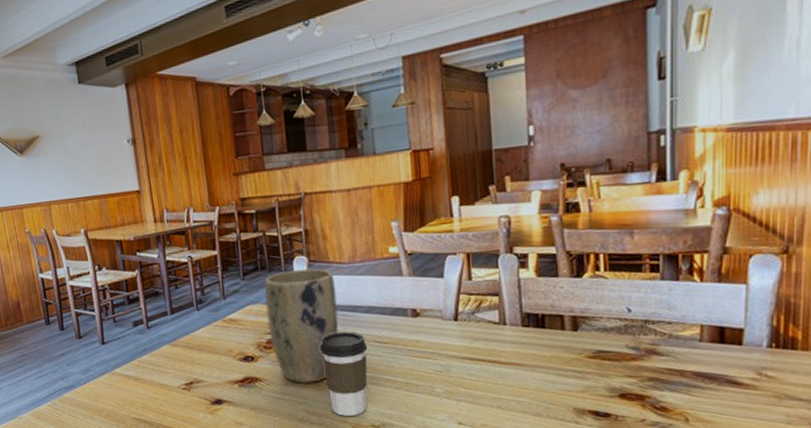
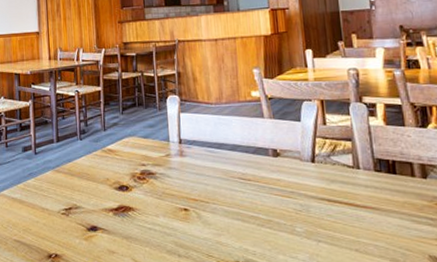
plant pot: present [264,268,339,383] -> none [140,107,206,215]
coffee cup: present [320,331,368,416] -> none [189,167,233,250]

